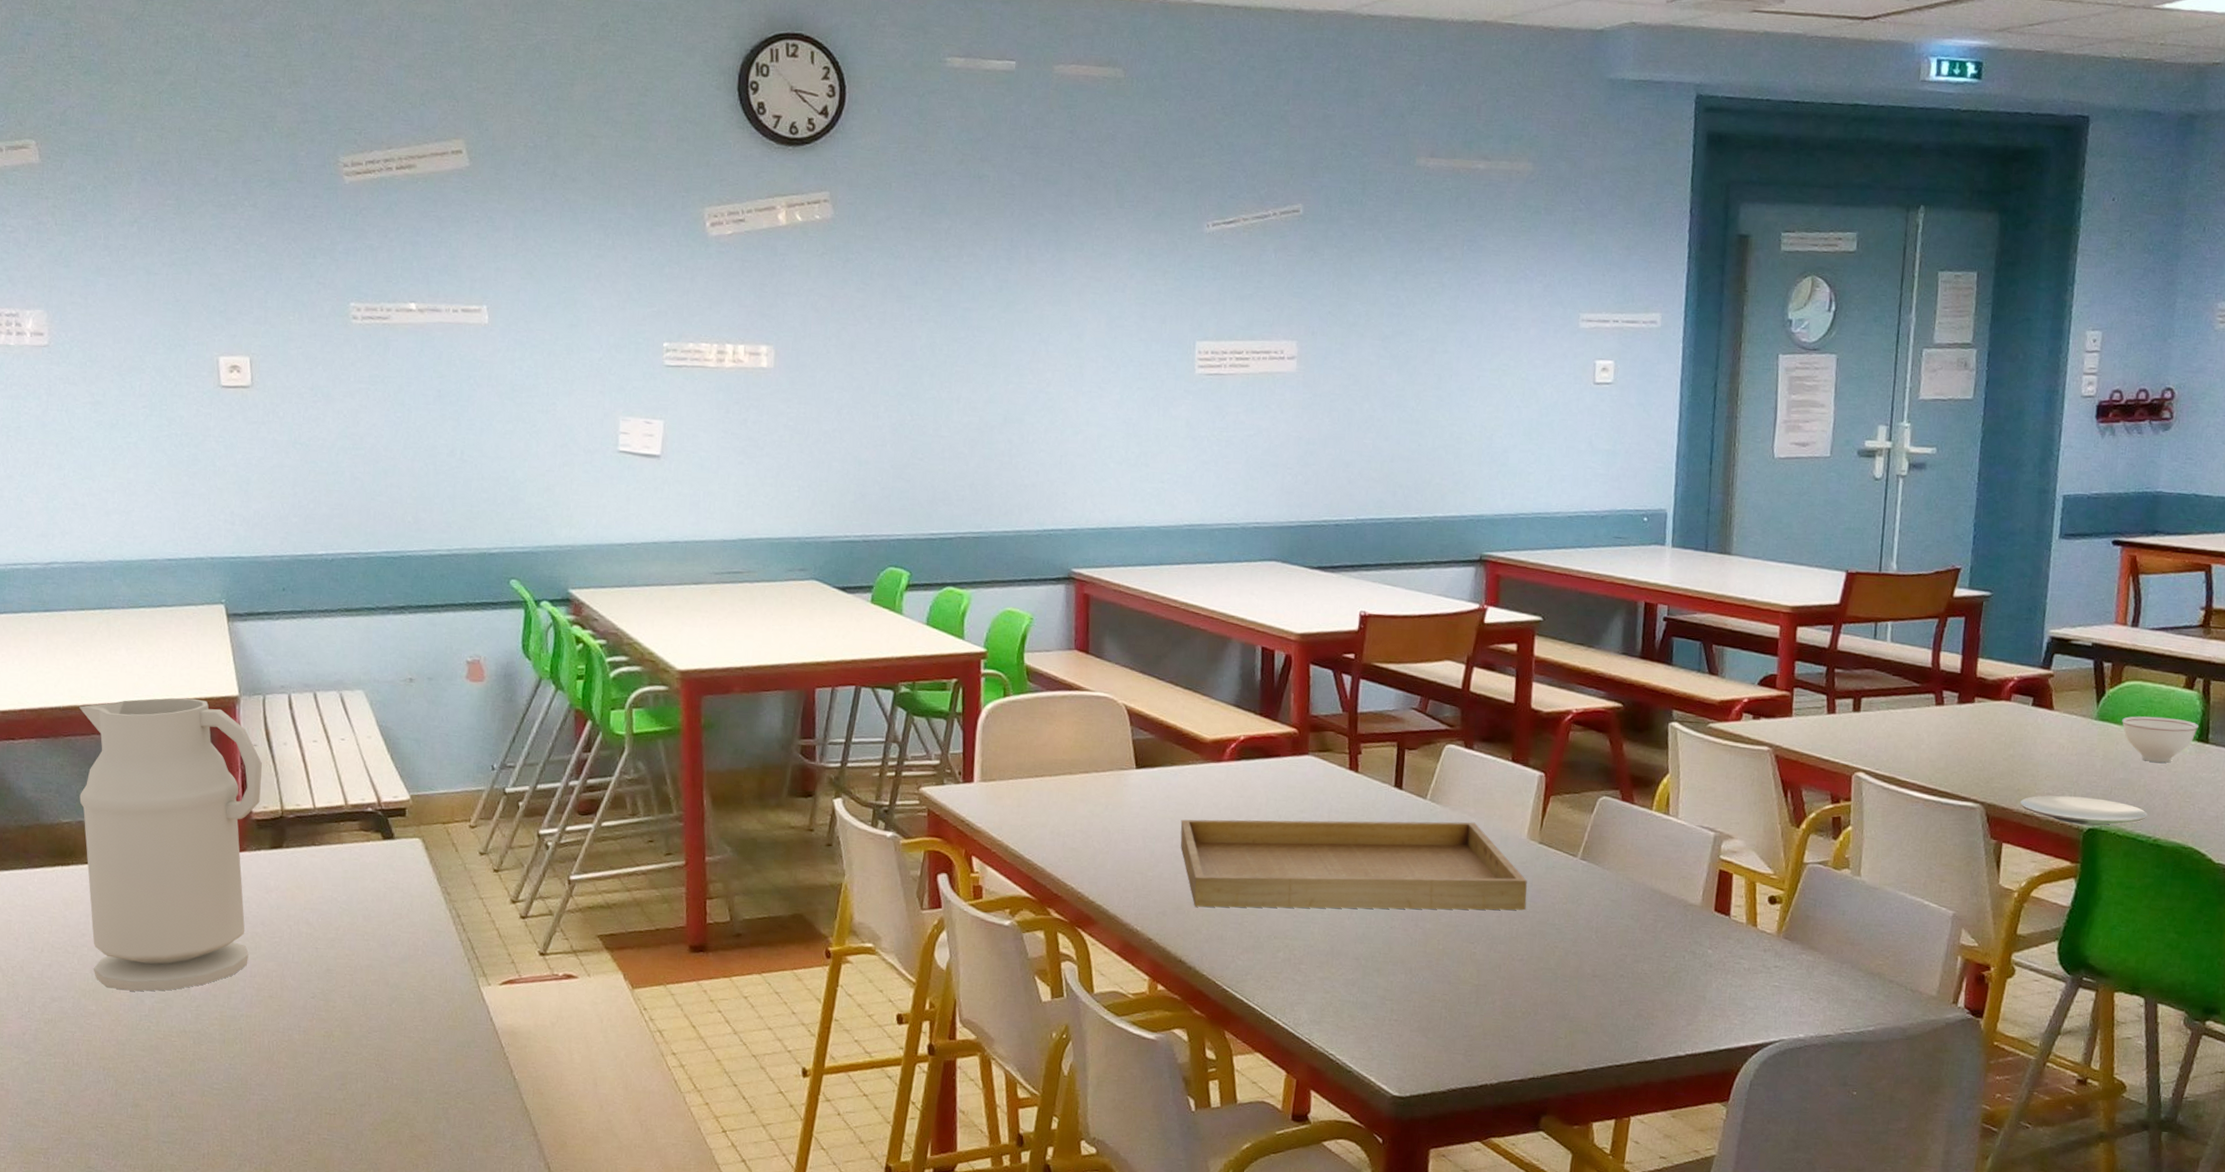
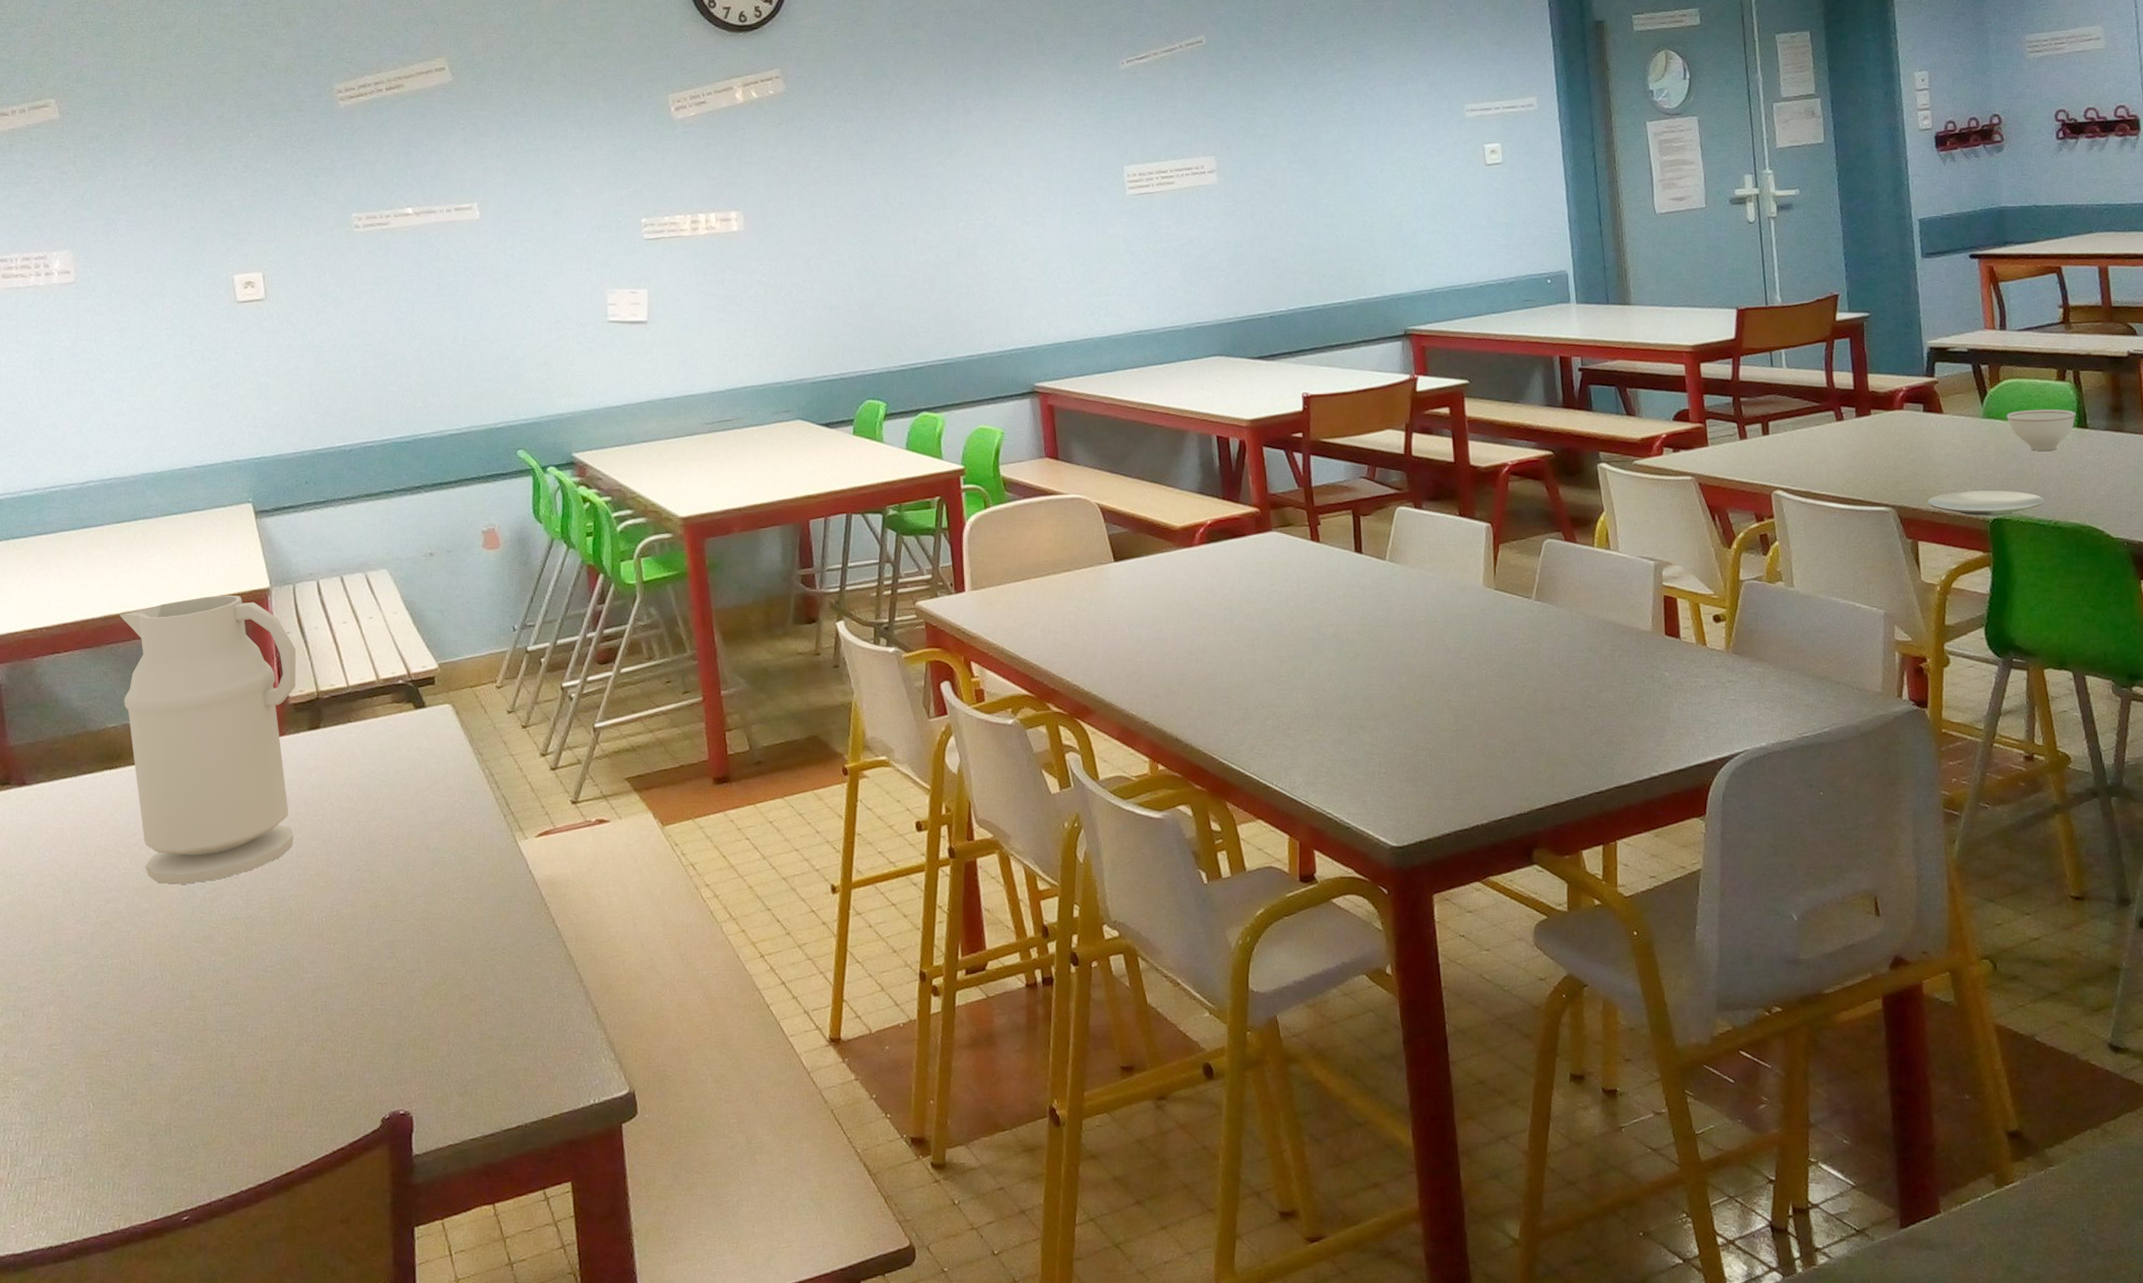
tray: present [1180,819,1527,911] -> none [1161,577,1491,686]

